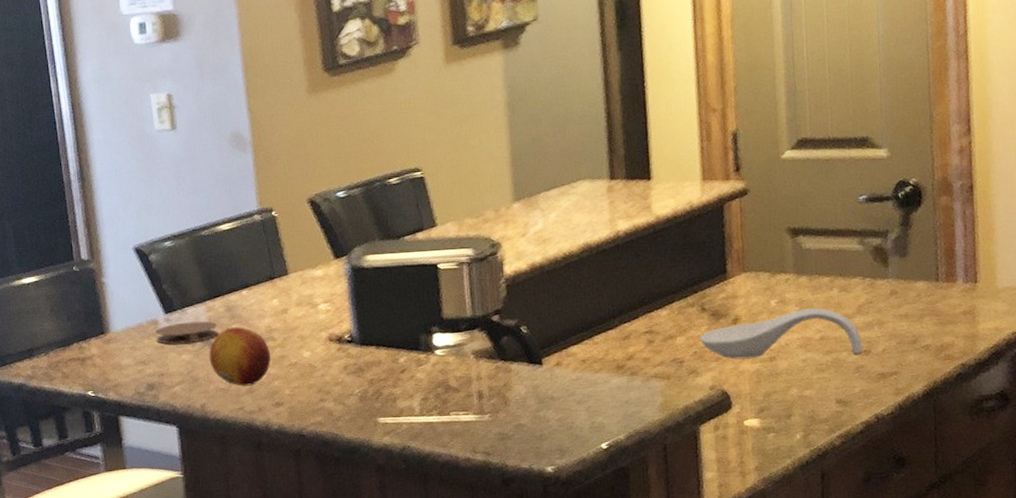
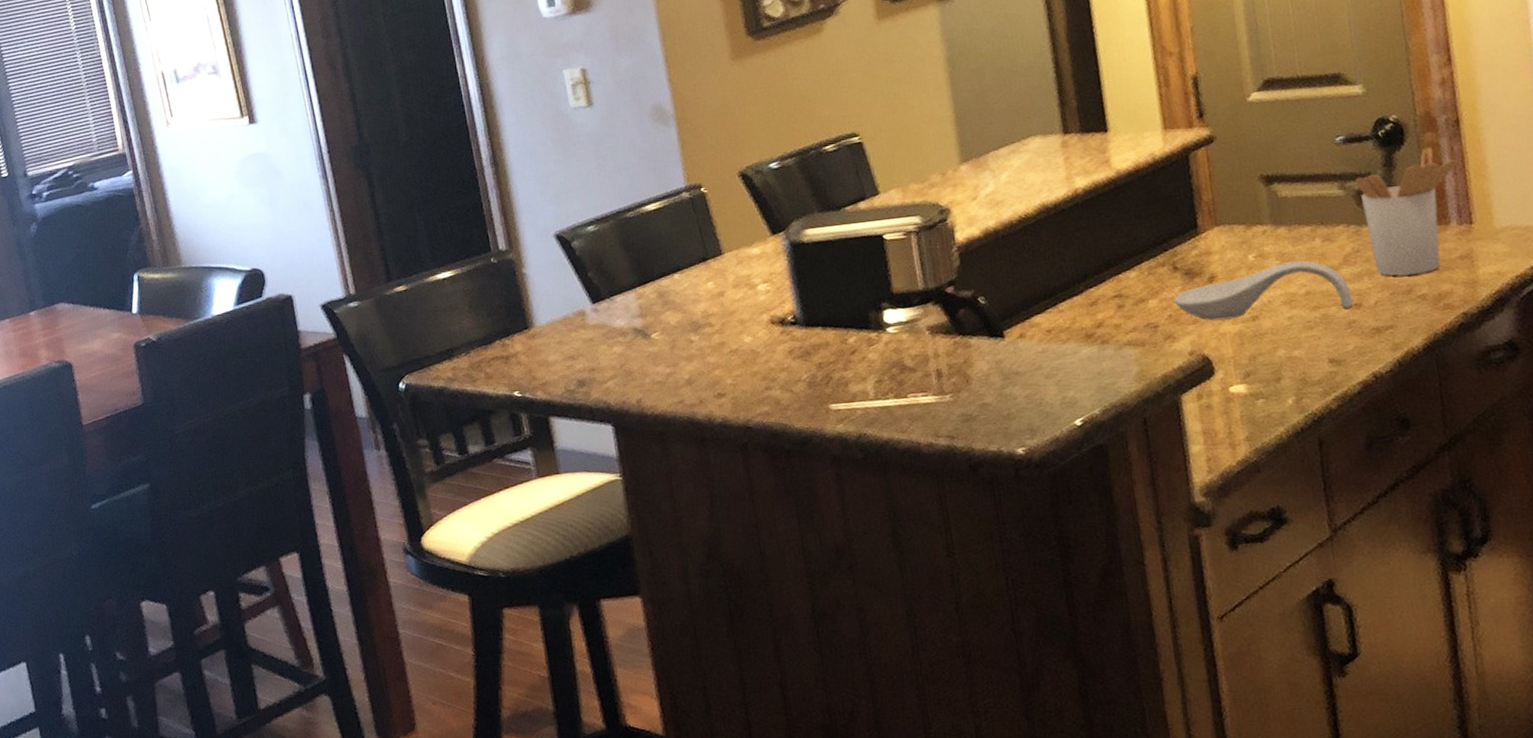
coaster: present [155,321,218,344] -> none [583,309,651,336]
fruit: present [209,327,271,386] -> none [642,313,710,378]
utensil holder: none [873,209,969,327] -> present [1354,146,1458,276]

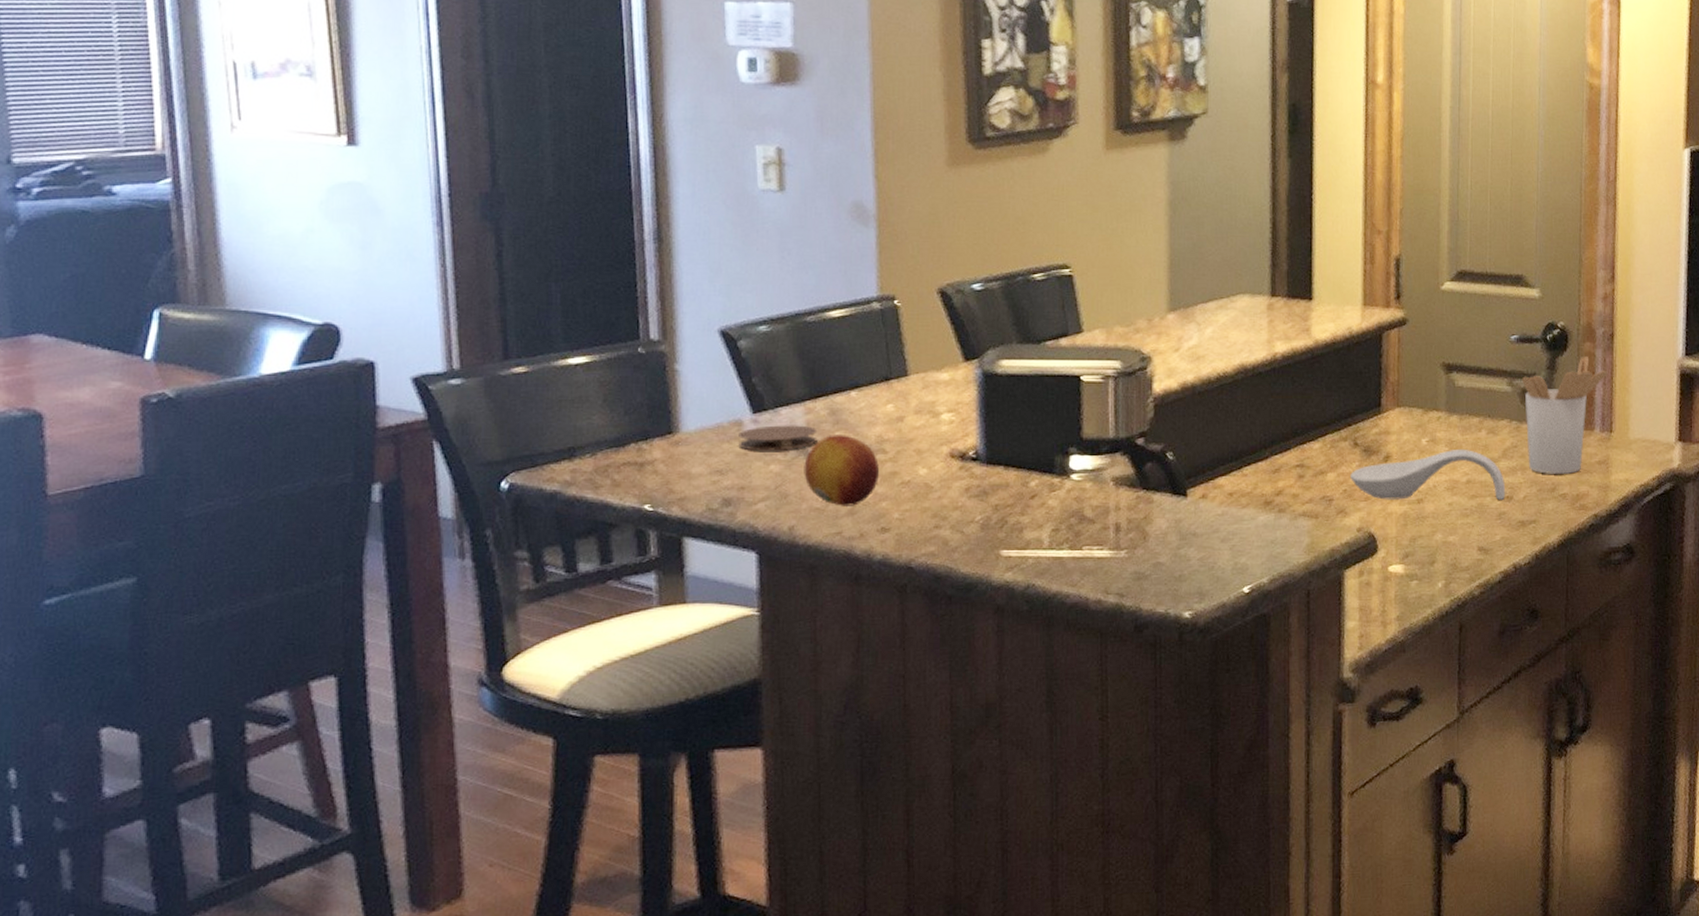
coaster: none [583,309,651,336] -> present [738,425,818,451]
fruit: none [642,313,710,378] -> present [804,435,880,506]

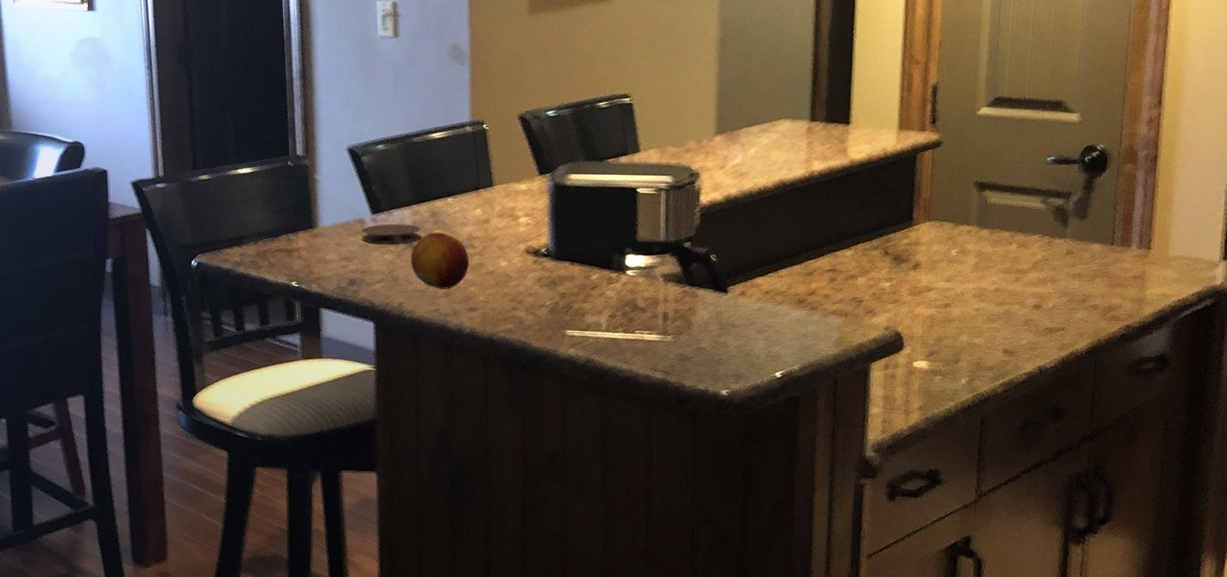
spoon rest: present [1350,448,1506,501] -> none [880,260,1035,309]
utensil holder: present [1521,355,1608,474] -> none [1056,176,1149,287]

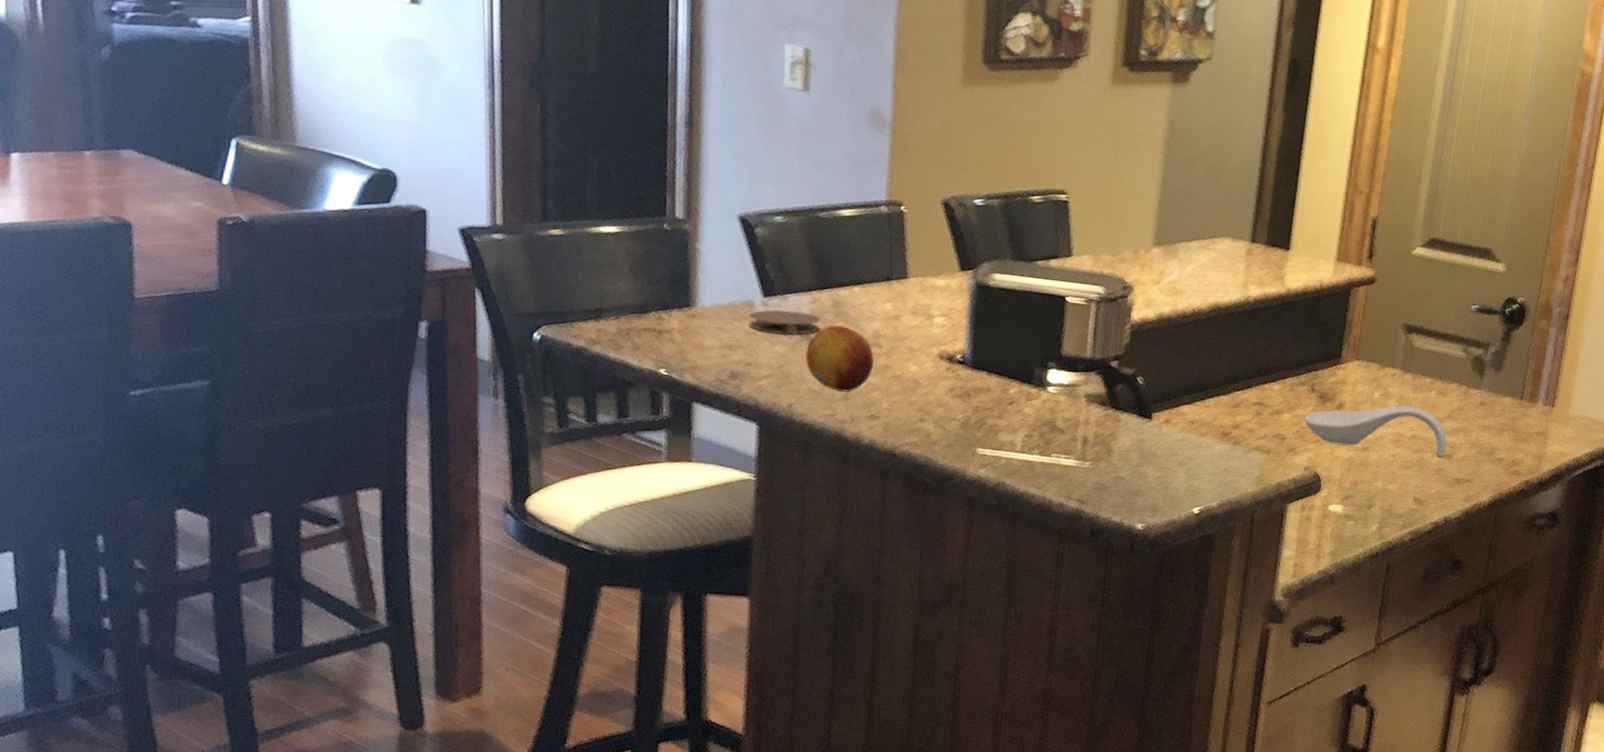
spoon rest: none [880,260,1035,309] -> present [1304,405,1447,458]

